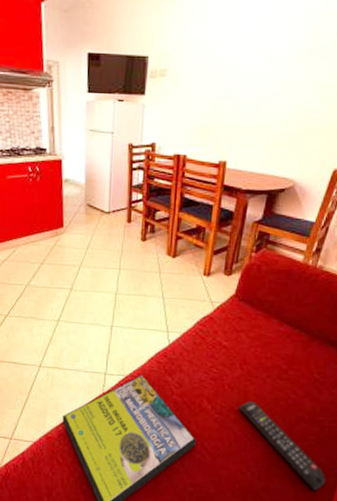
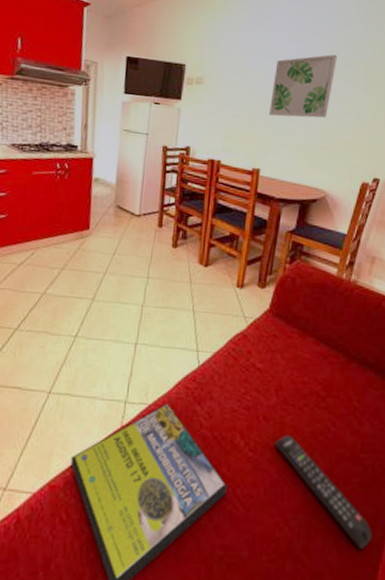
wall art: none [237,31,313,105] -> present [269,54,337,118]

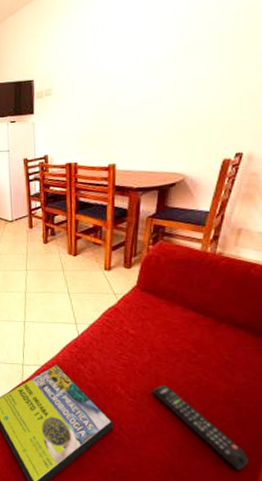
wall art: present [269,54,337,118] -> none [120,33,187,111]

